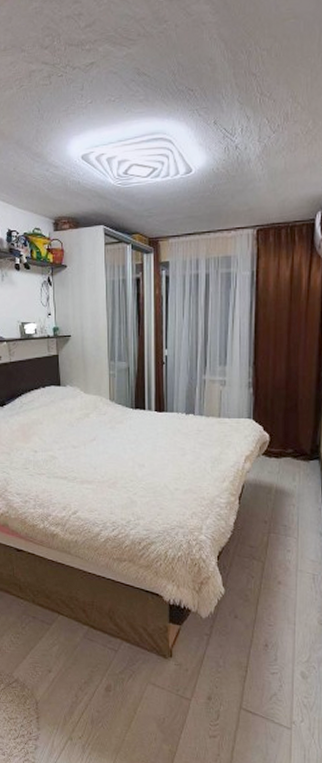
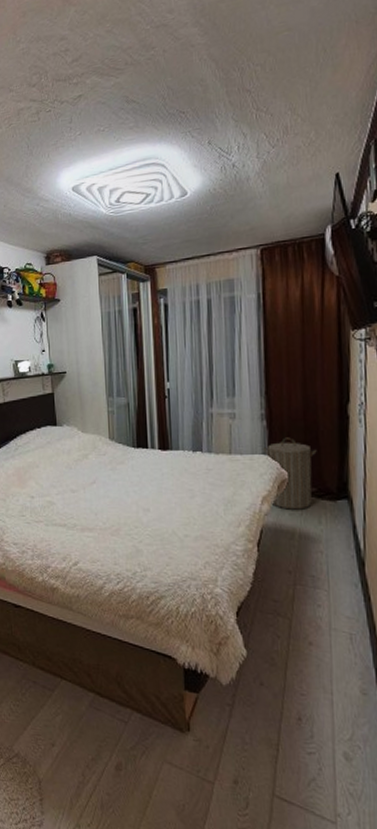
laundry hamper: none [249,404,295,468] -> present [263,437,317,510]

